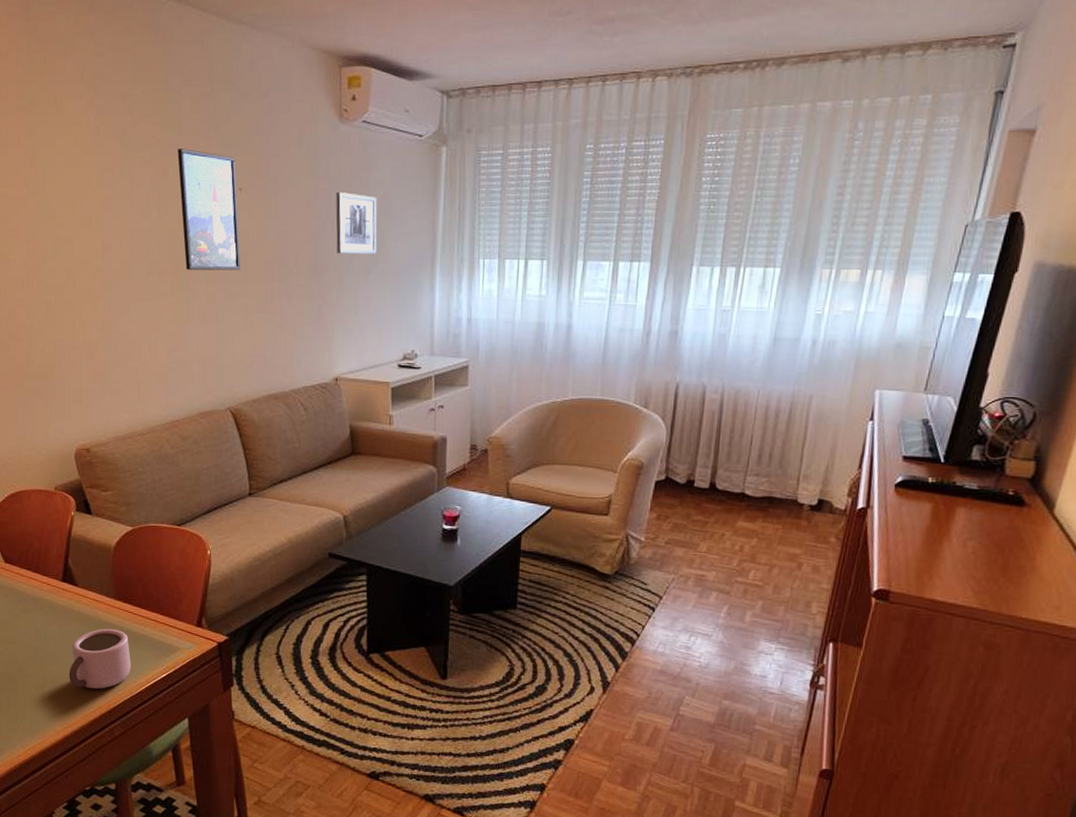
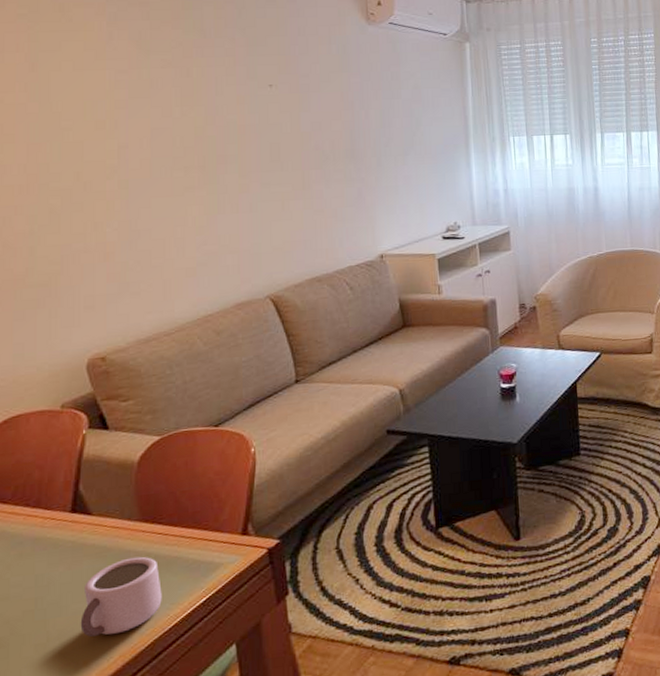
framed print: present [177,149,240,271] -> none [201,50,274,164]
wall art: present [335,192,378,255] -> none [368,85,412,139]

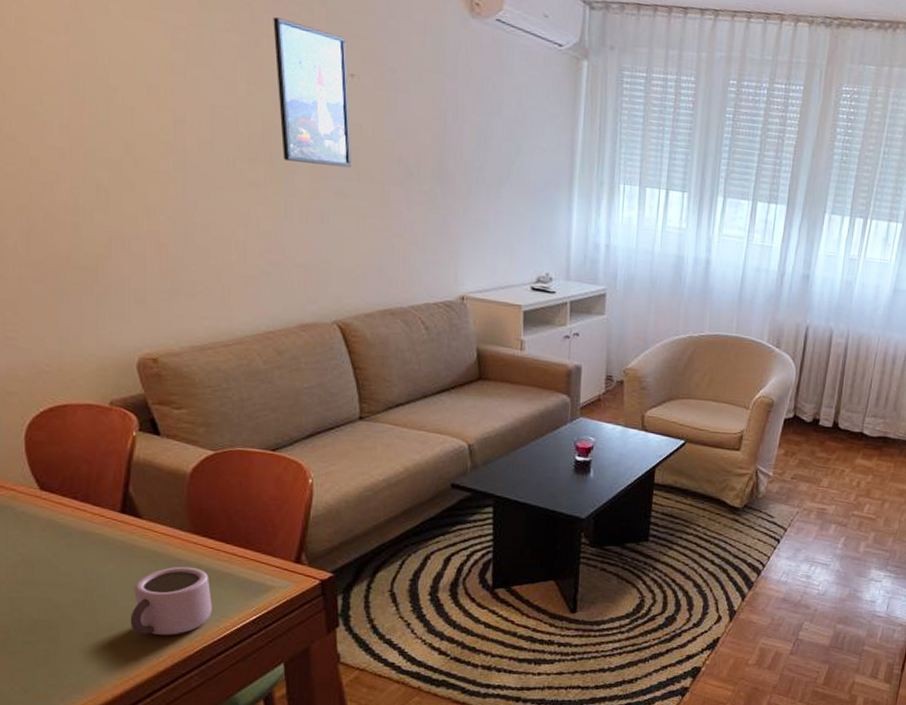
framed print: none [201,50,274,164] -> present [273,17,351,168]

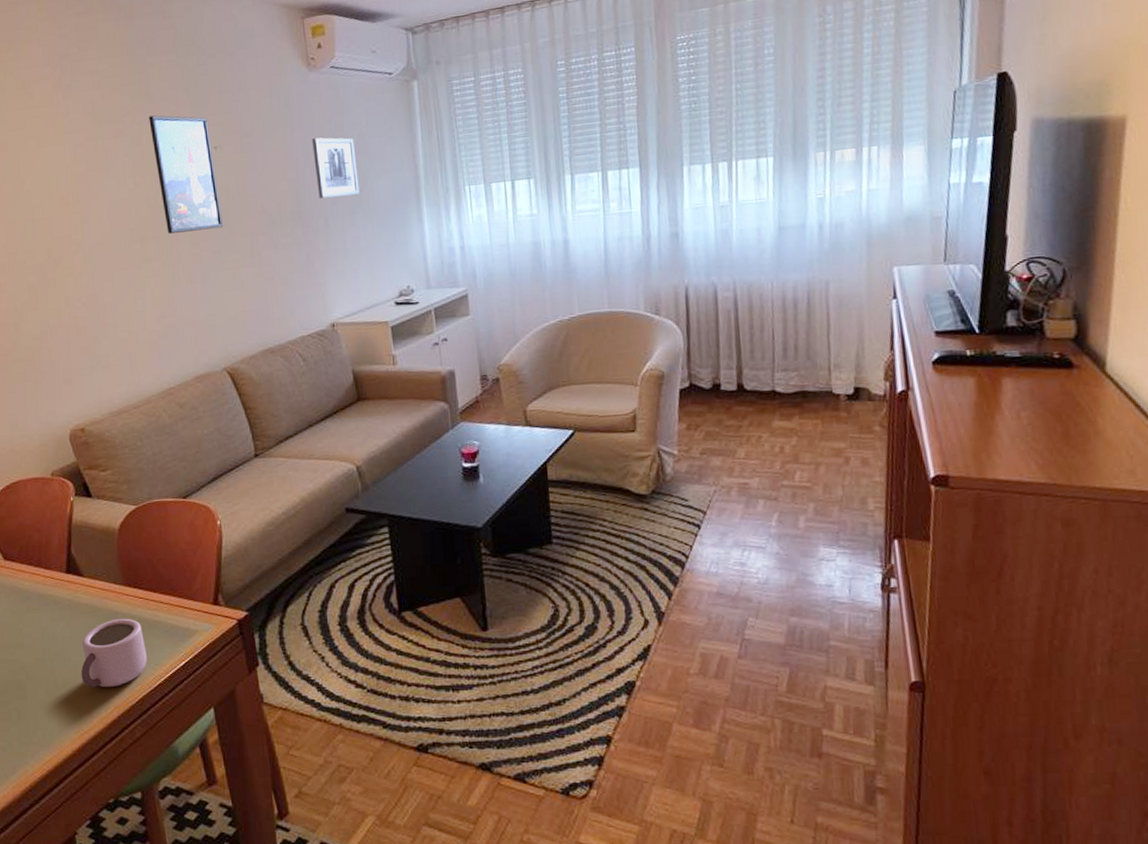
wall art: none [464,94,512,168] -> present [312,137,360,199]

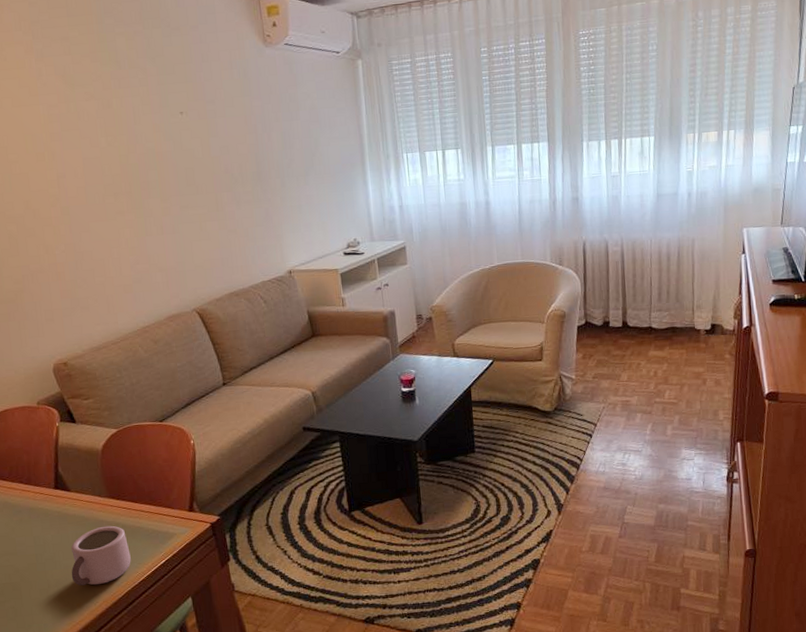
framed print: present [149,115,223,234] -> none [118,81,190,189]
wall art: present [312,137,360,199] -> none [269,107,312,161]

